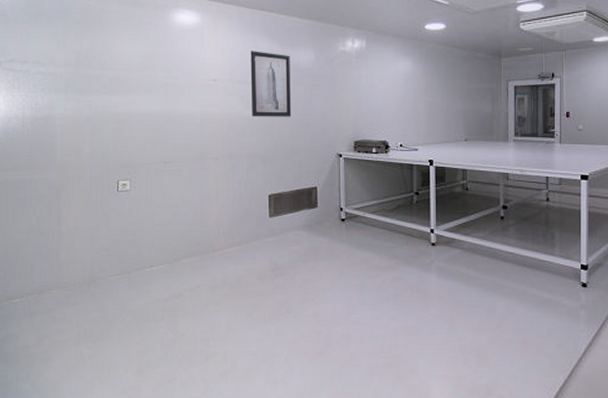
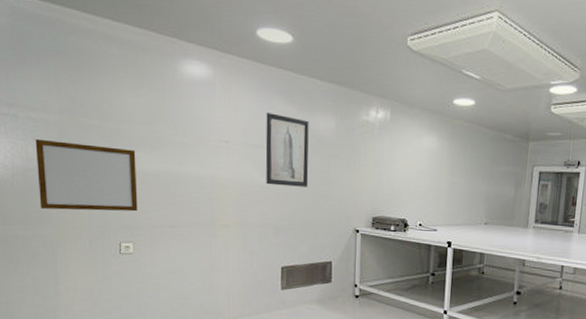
writing board: none [44,90,134,153] -> present [35,138,138,212]

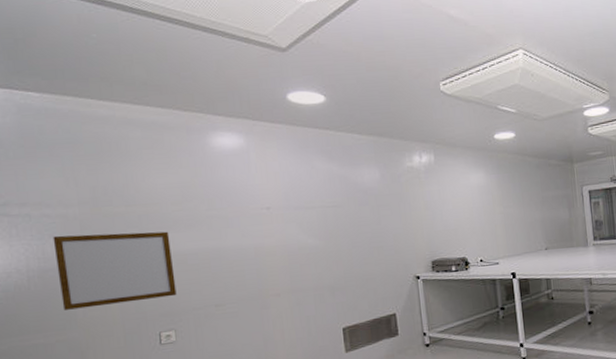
wall art: present [265,113,309,187] -> none [307,172,360,245]

